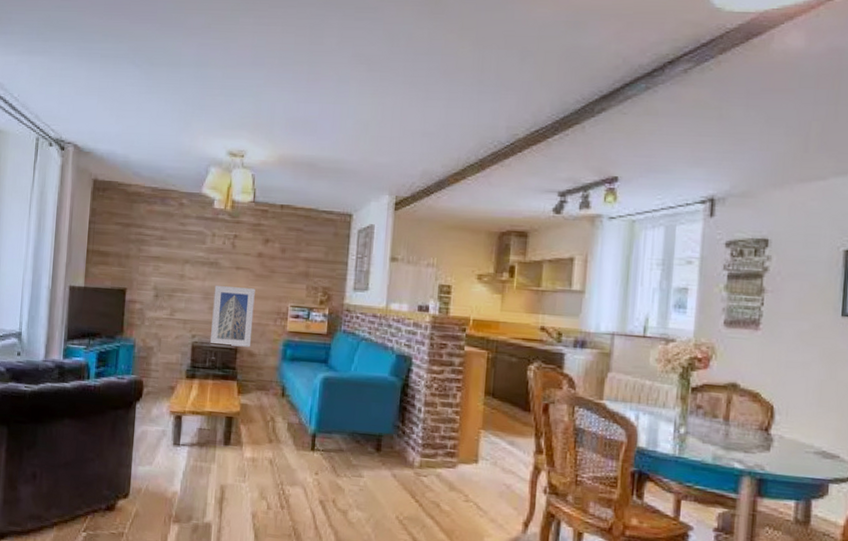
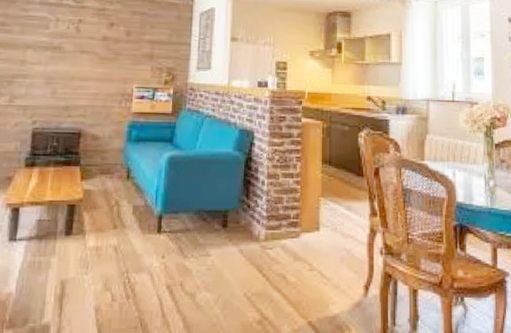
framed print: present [210,286,255,347] -> none [52,70,100,131]

